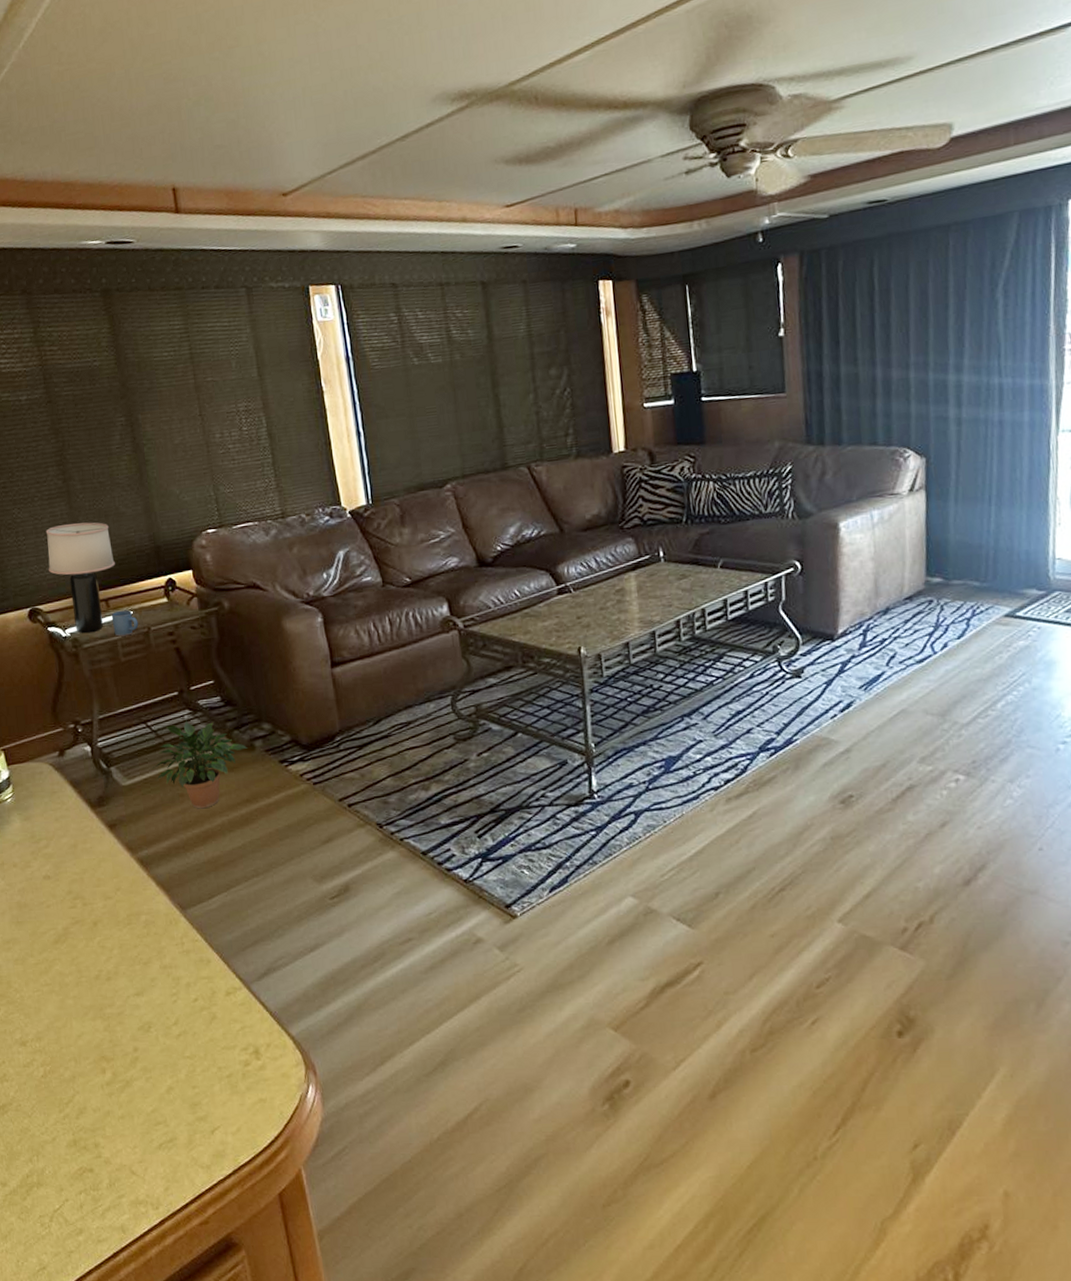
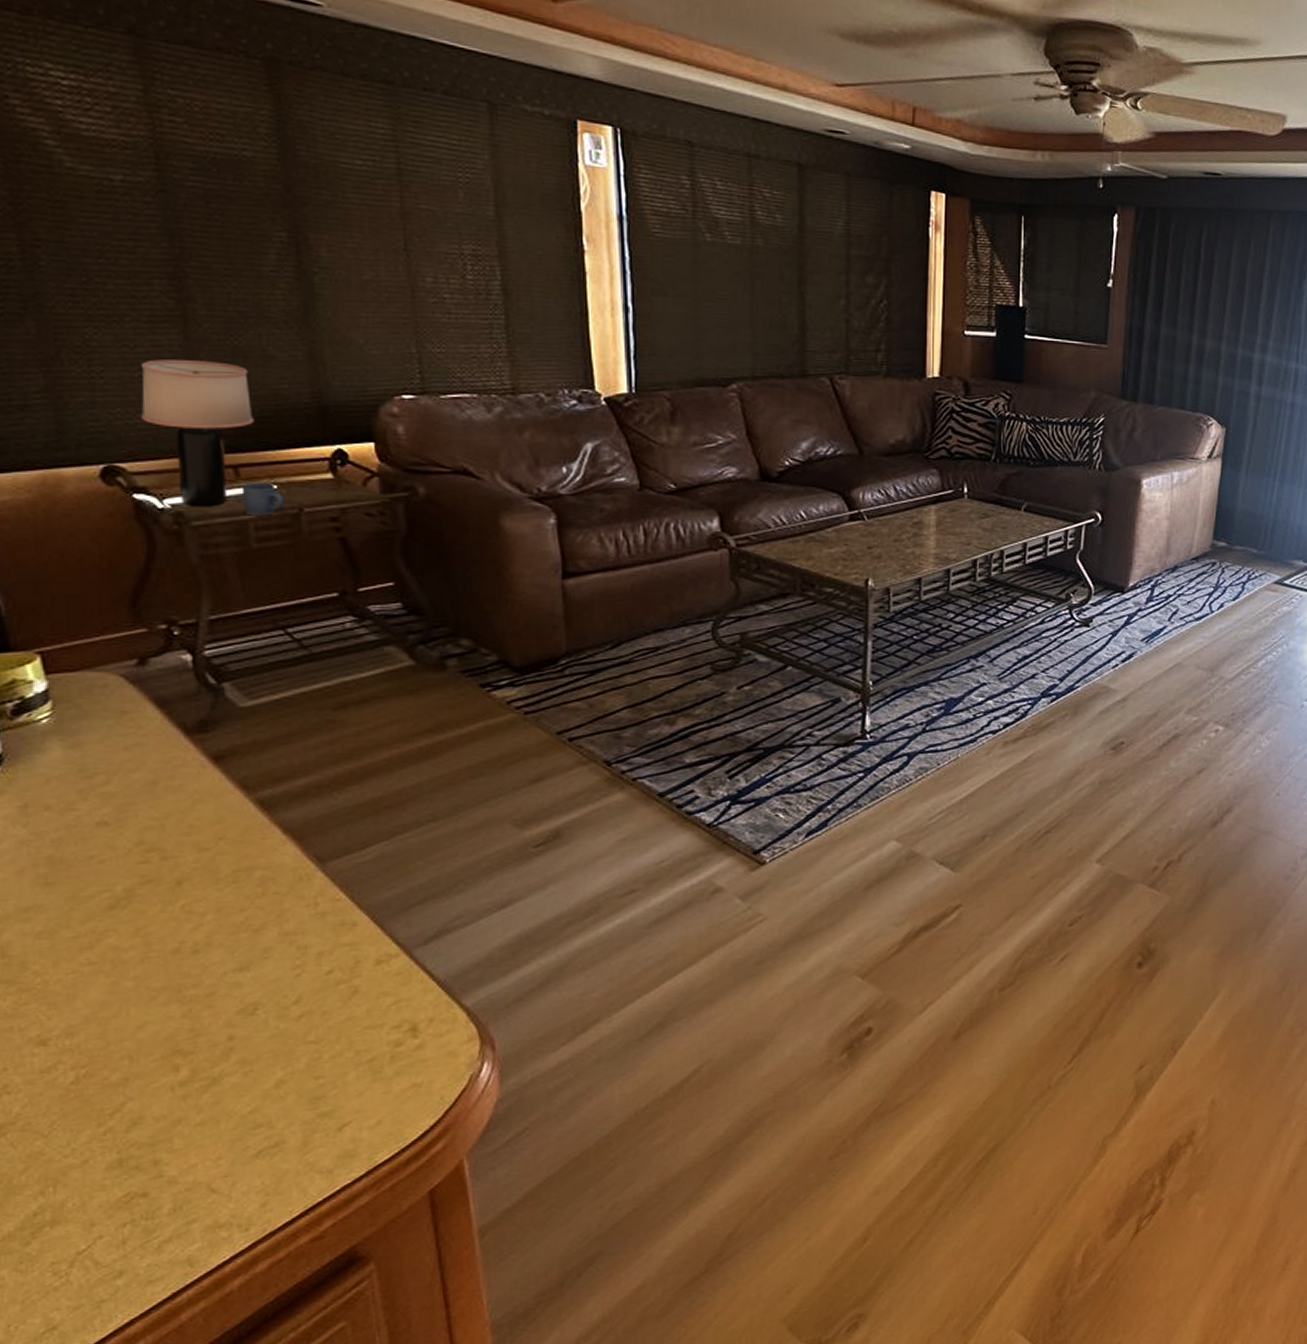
potted plant: present [152,721,248,809] -> none [289,630,437,740]

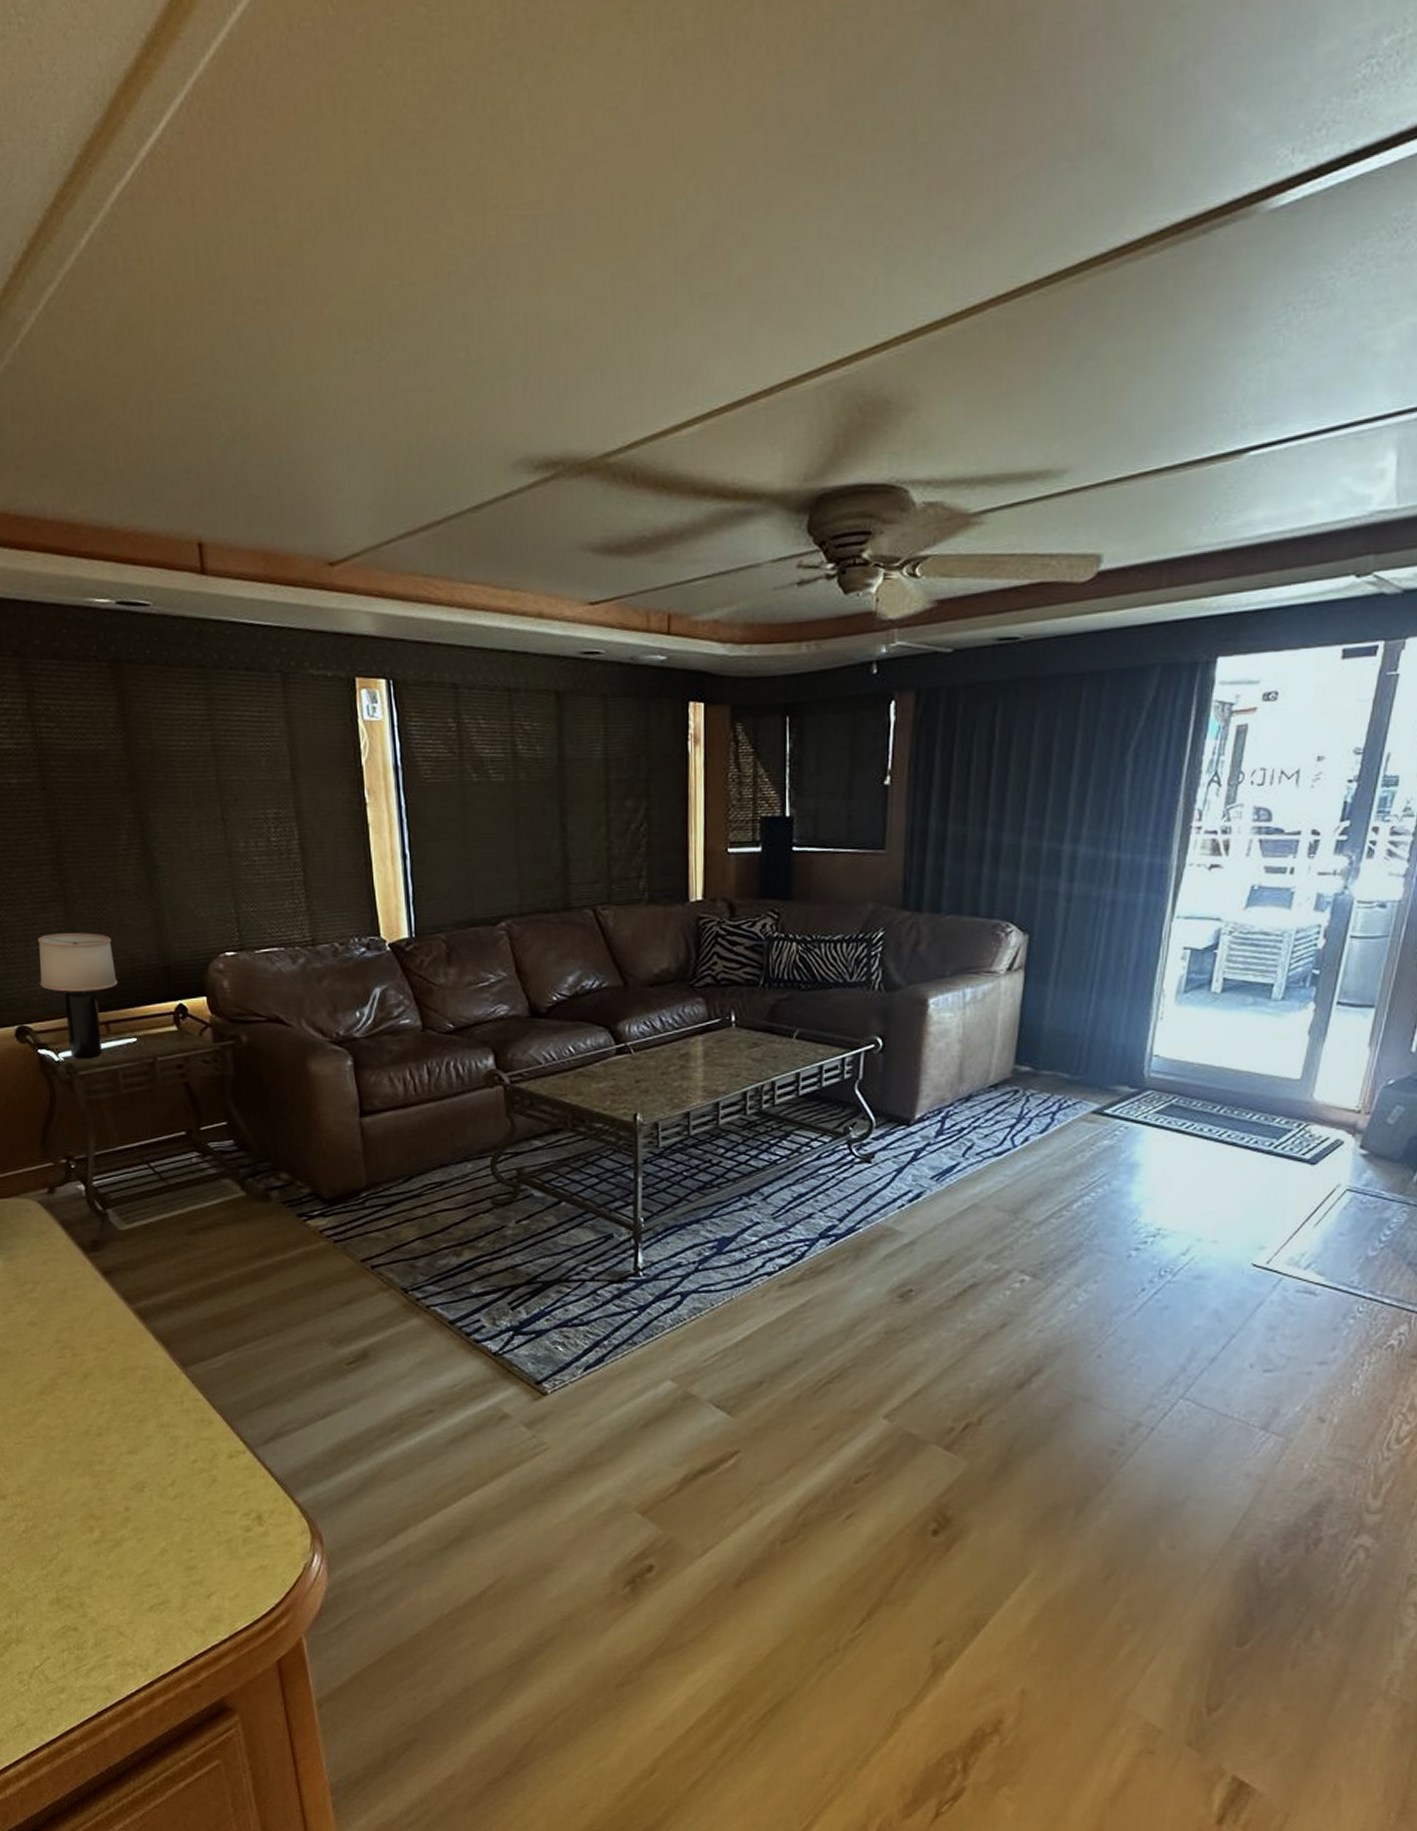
mug: present [241,482,285,516] -> none [111,1036,143,1066]

